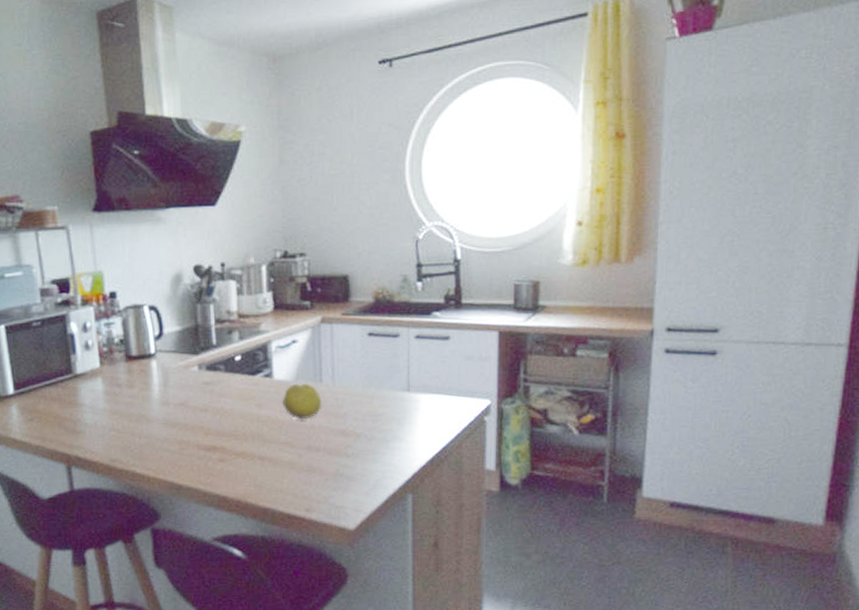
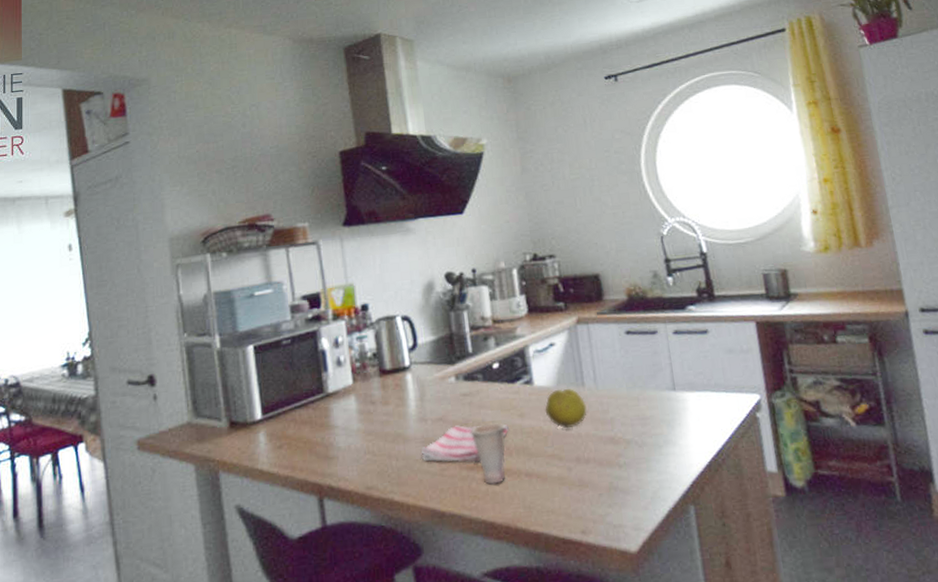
dish towel: none [162,411,247,444] -> present [420,424,510,463]
cup: none [210,411,243,465] -> present [470,423,506,485]

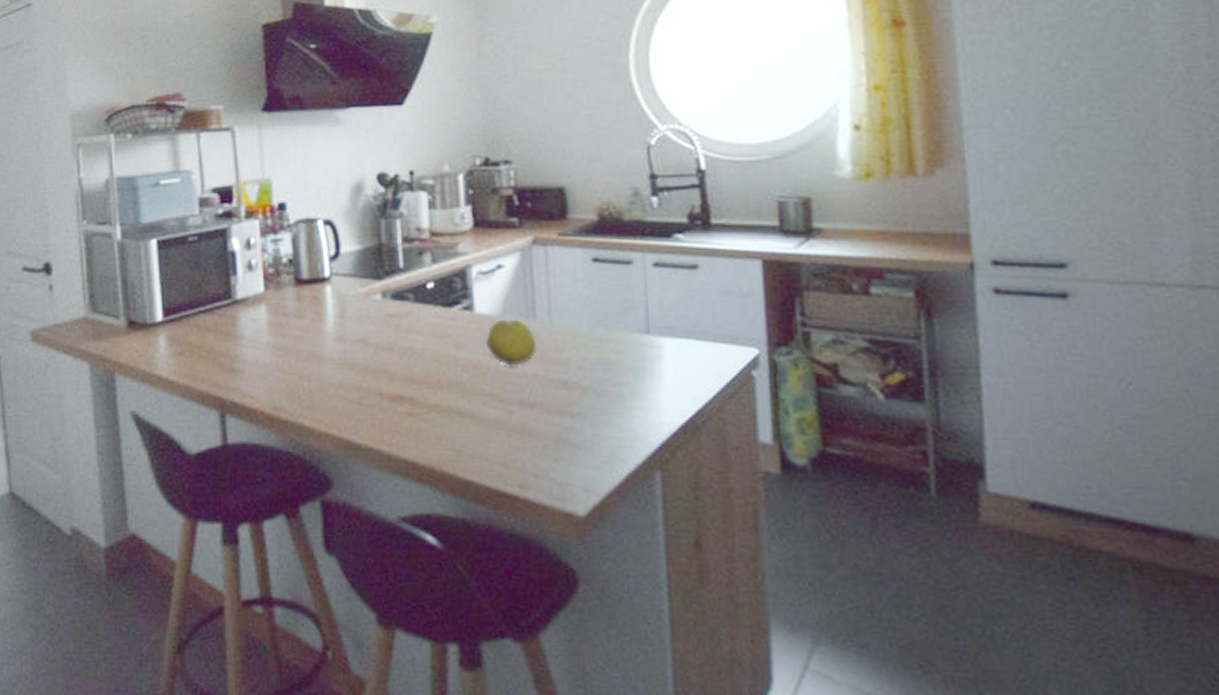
dish towel: present [420,424,510,463] -> none [337,350,442,393]
cup: present [470,423,506,485] -> none [396,351,436,420]

